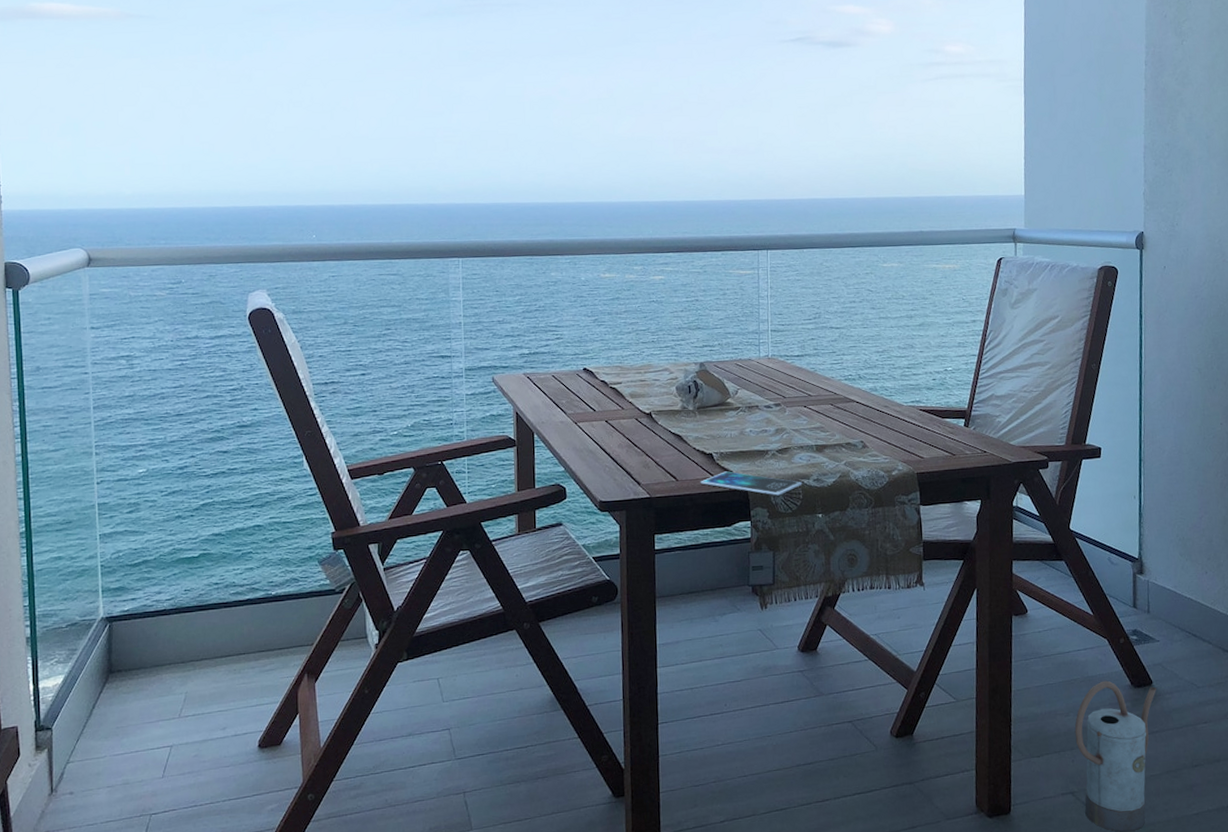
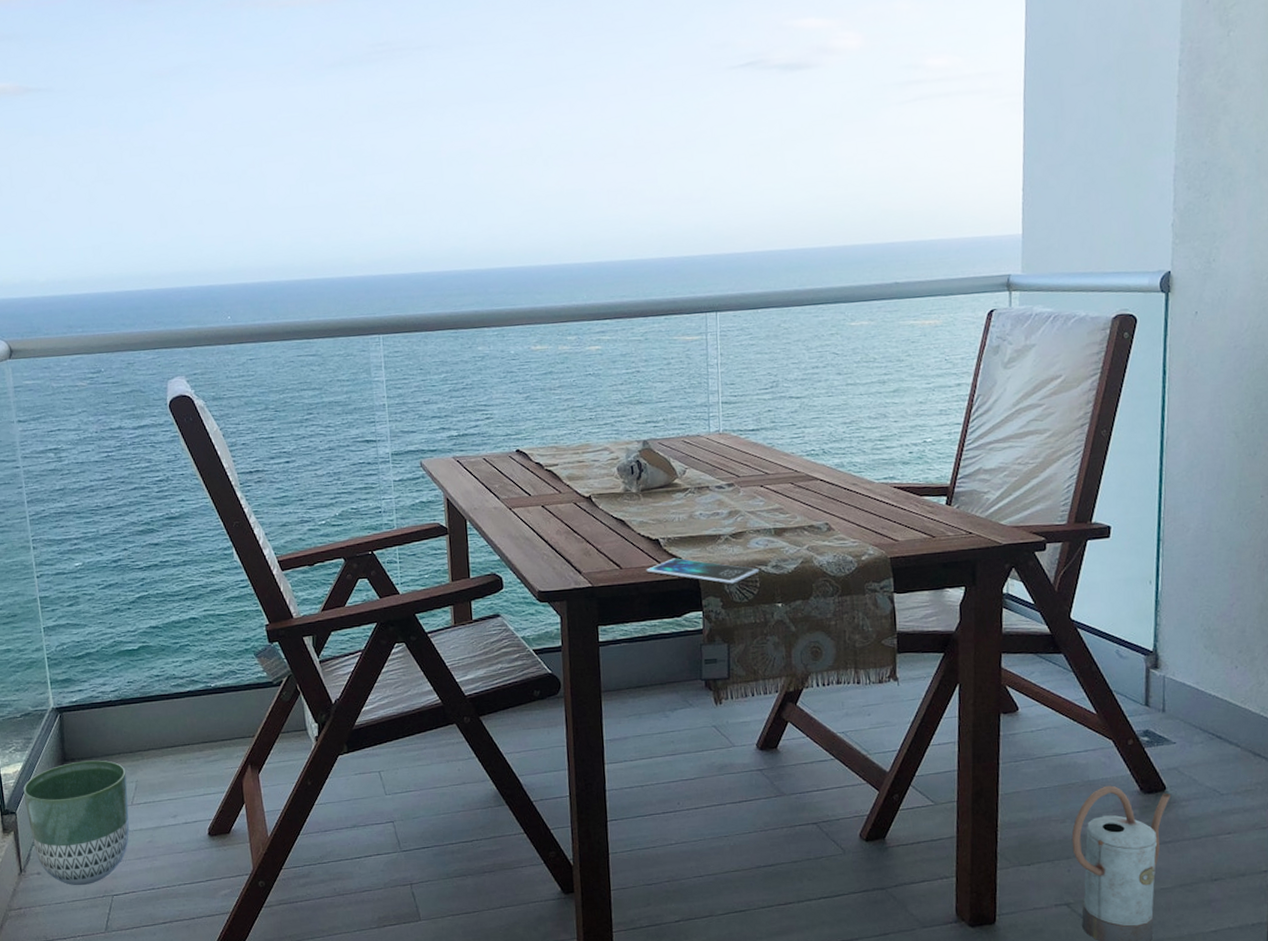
planter: none [62,671,176,806] -> present [23,760,130,886]

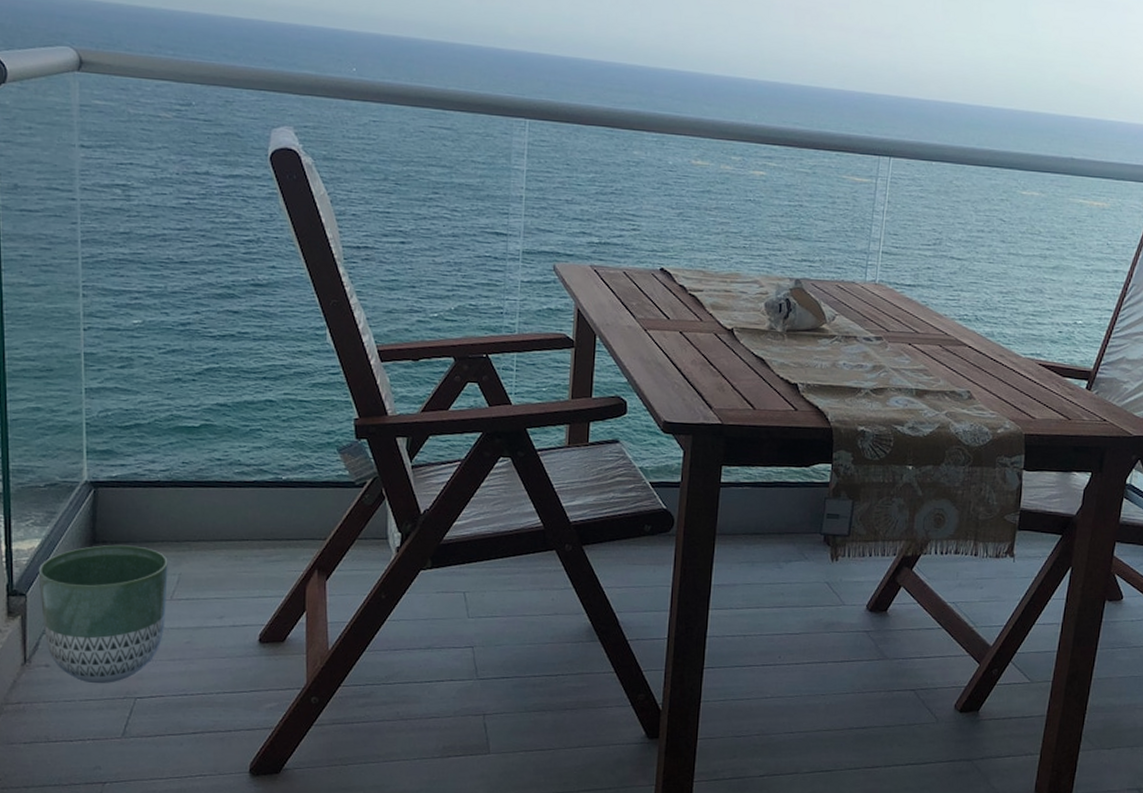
smartphone: present [646,558,760,584] -> none [780,406,895,440]

